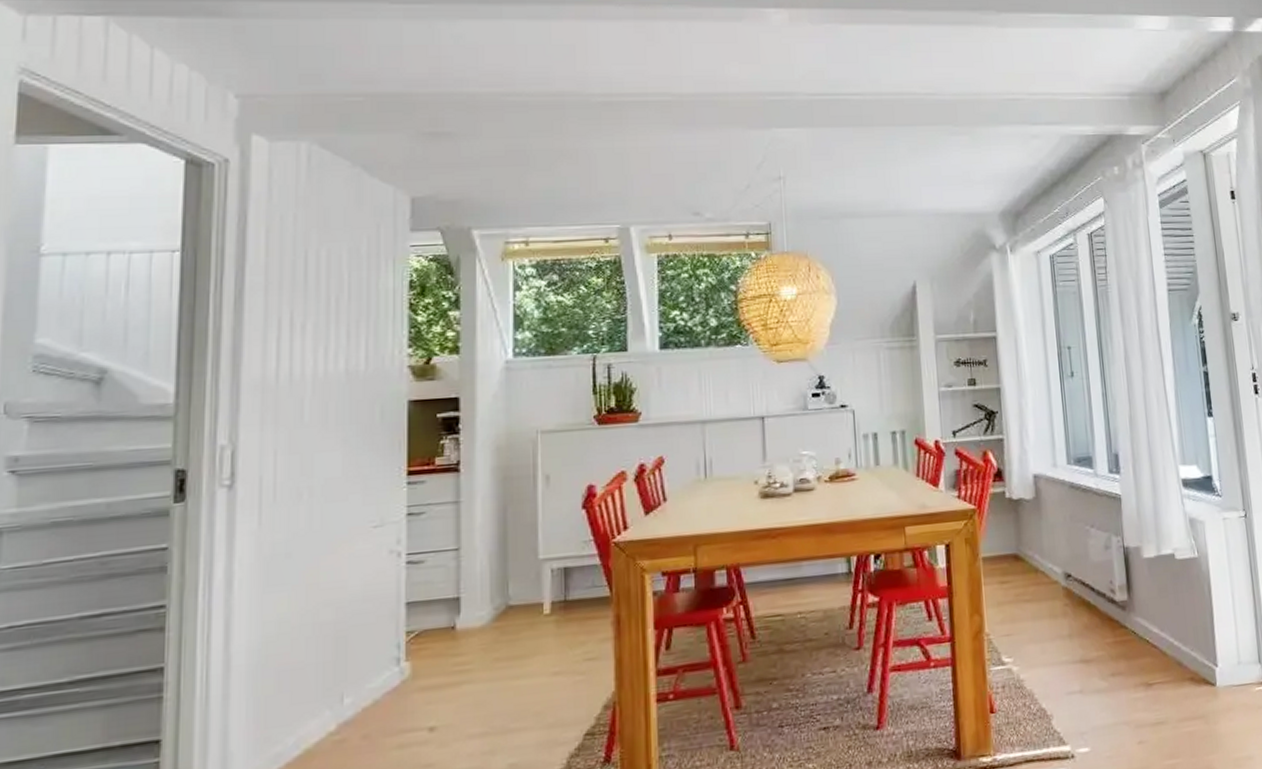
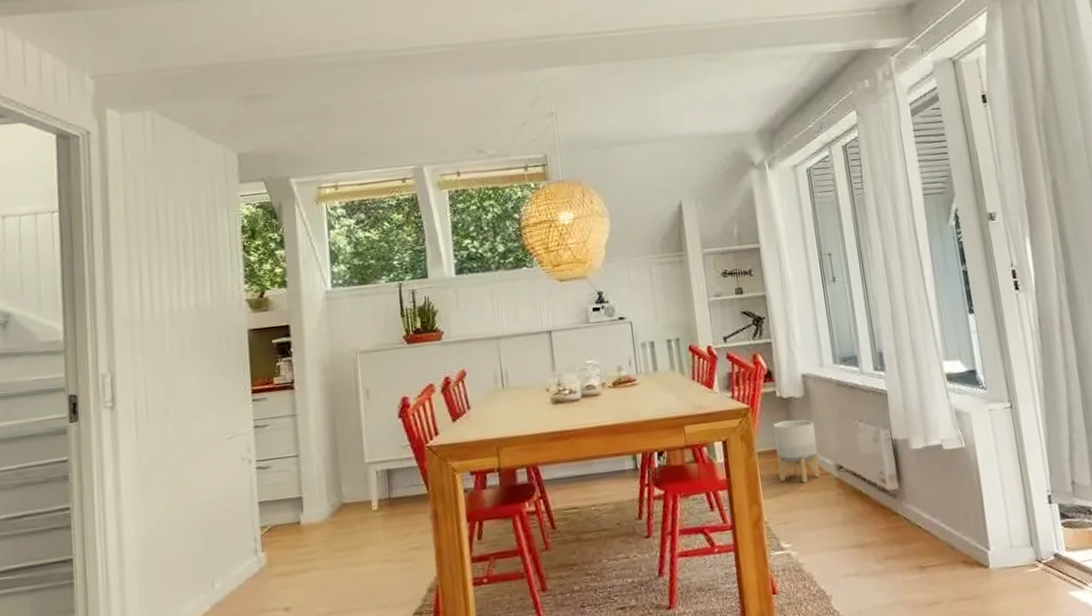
planter: none [1000,523,1048,592] -> present [773,419,820,483]

